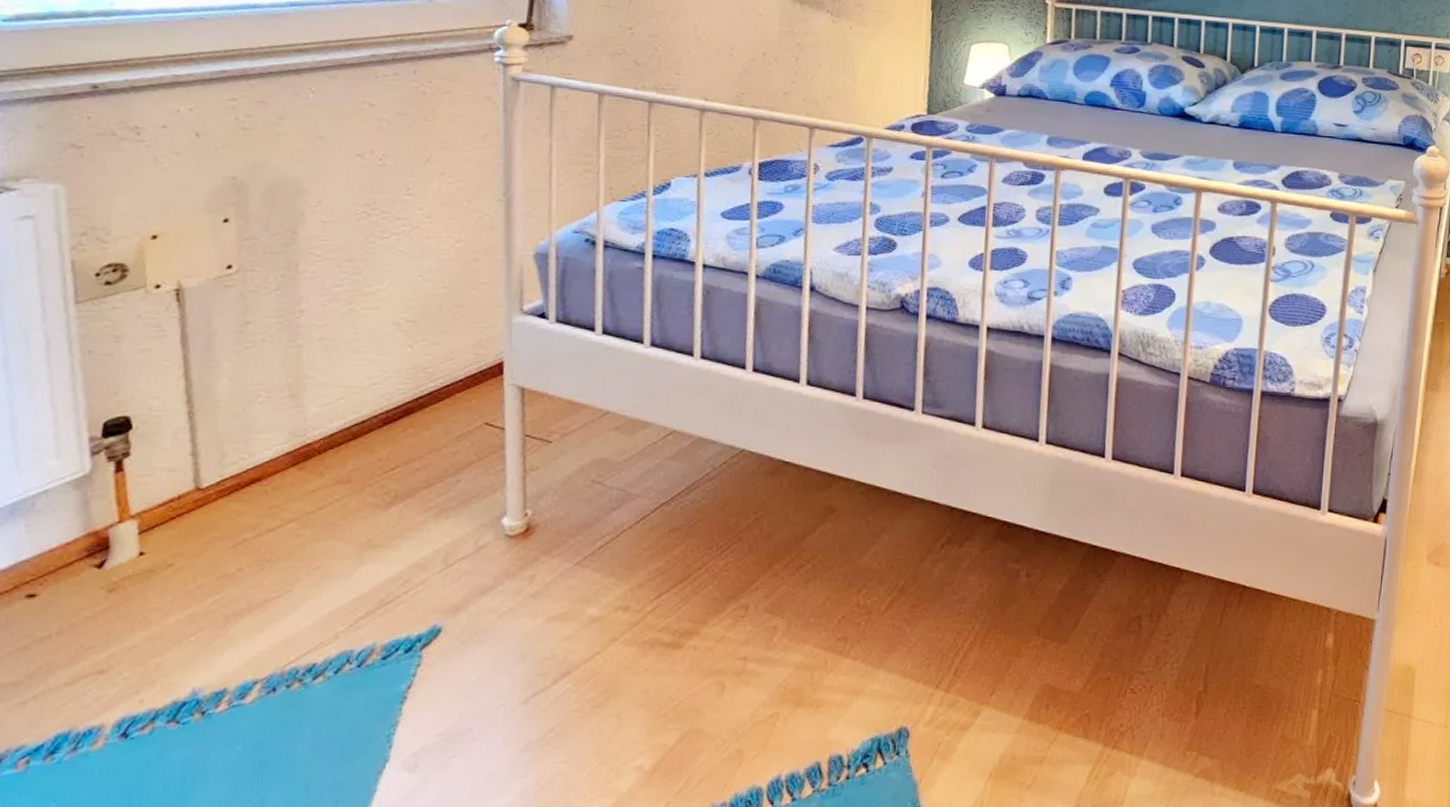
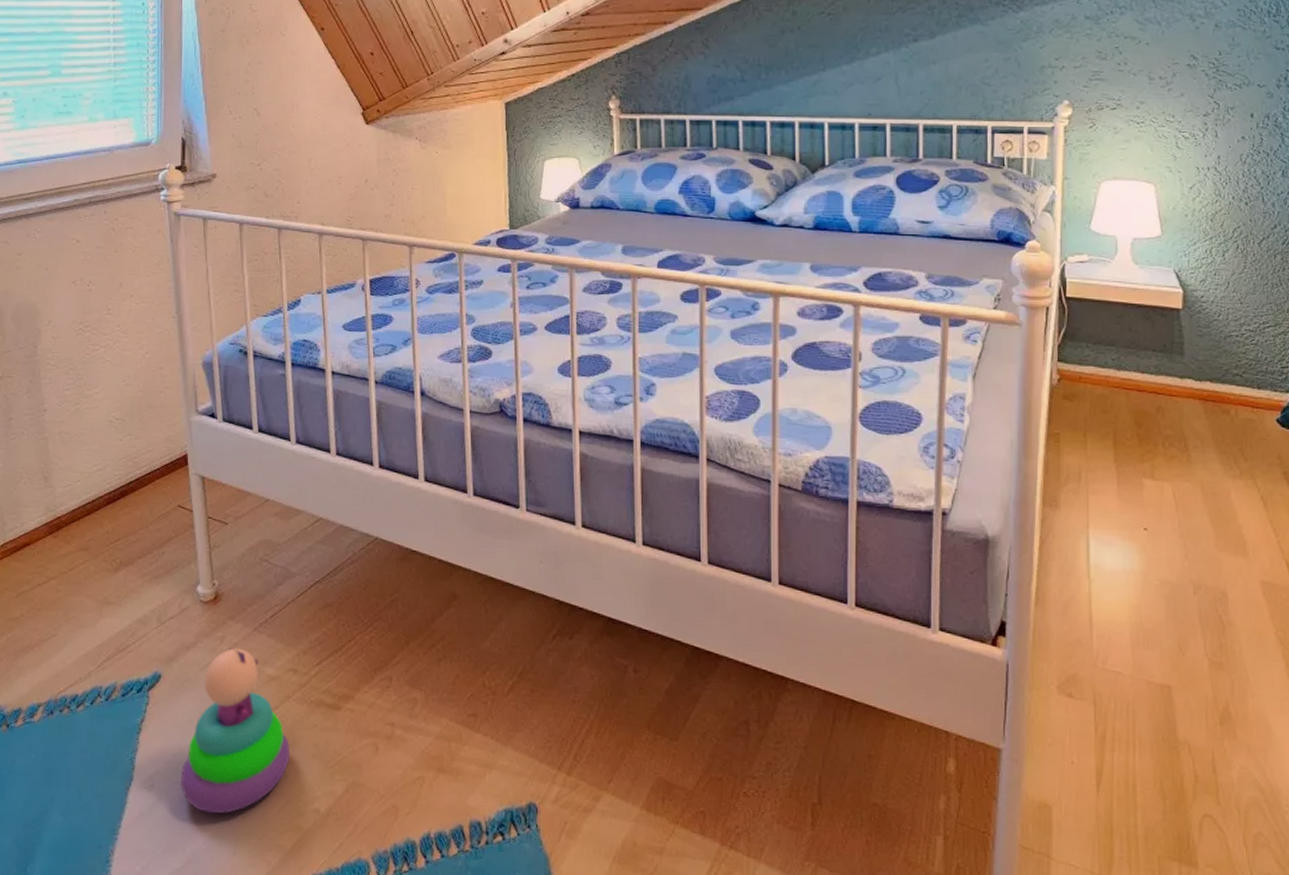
stacking toy: none [456,587,611,790] -> present [180,648,290,814]

